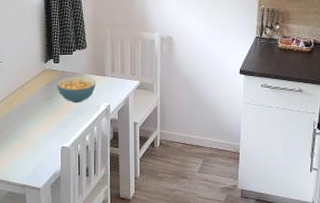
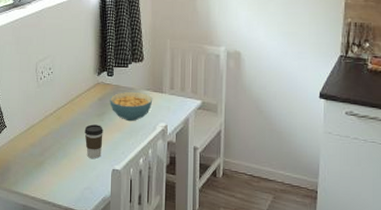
coffee cup: none [34,108,52,138] -> present [84,124,103,159]

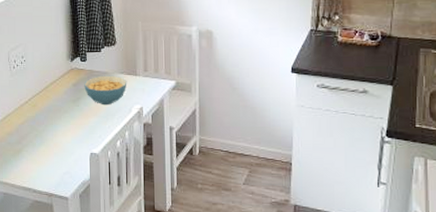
coffee cup: present [84,124,103,159] -> none [60,110,80,143]

